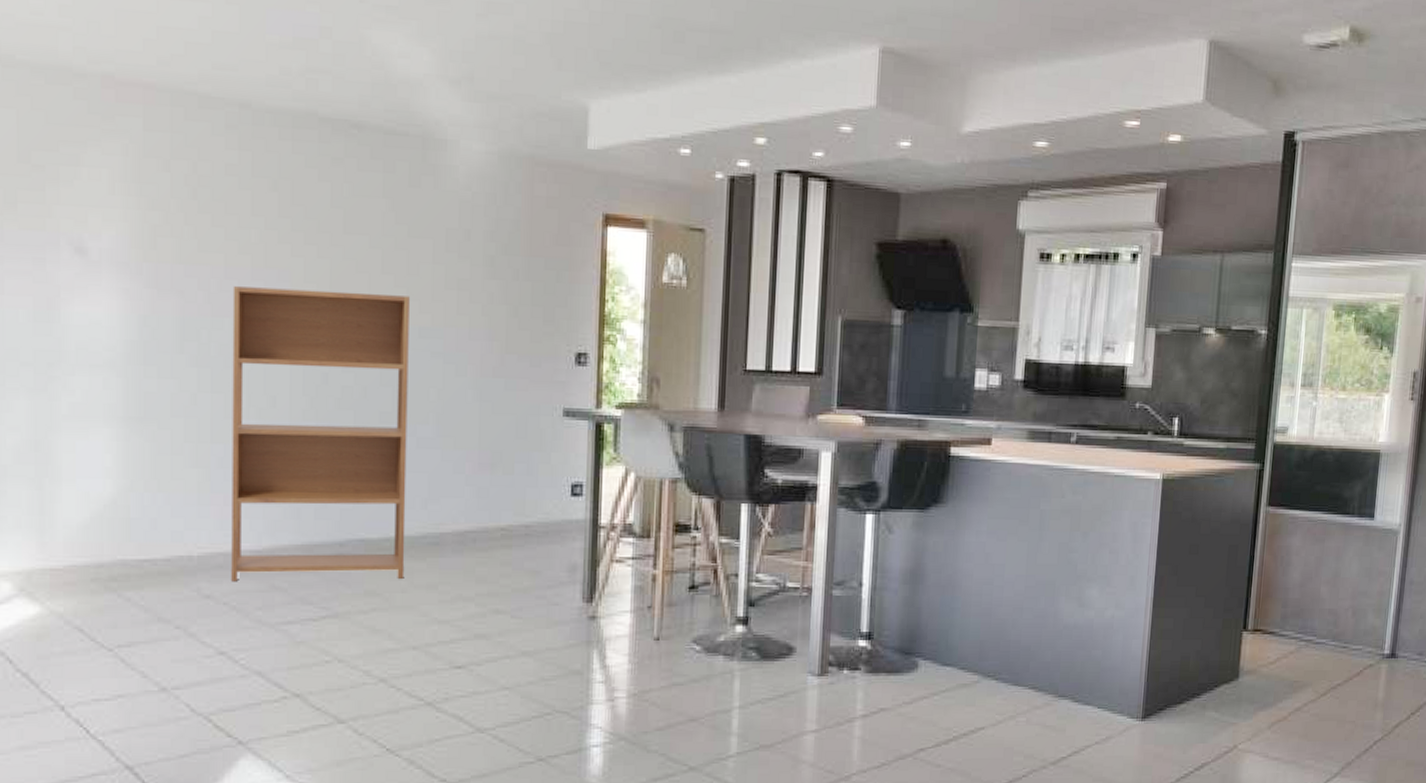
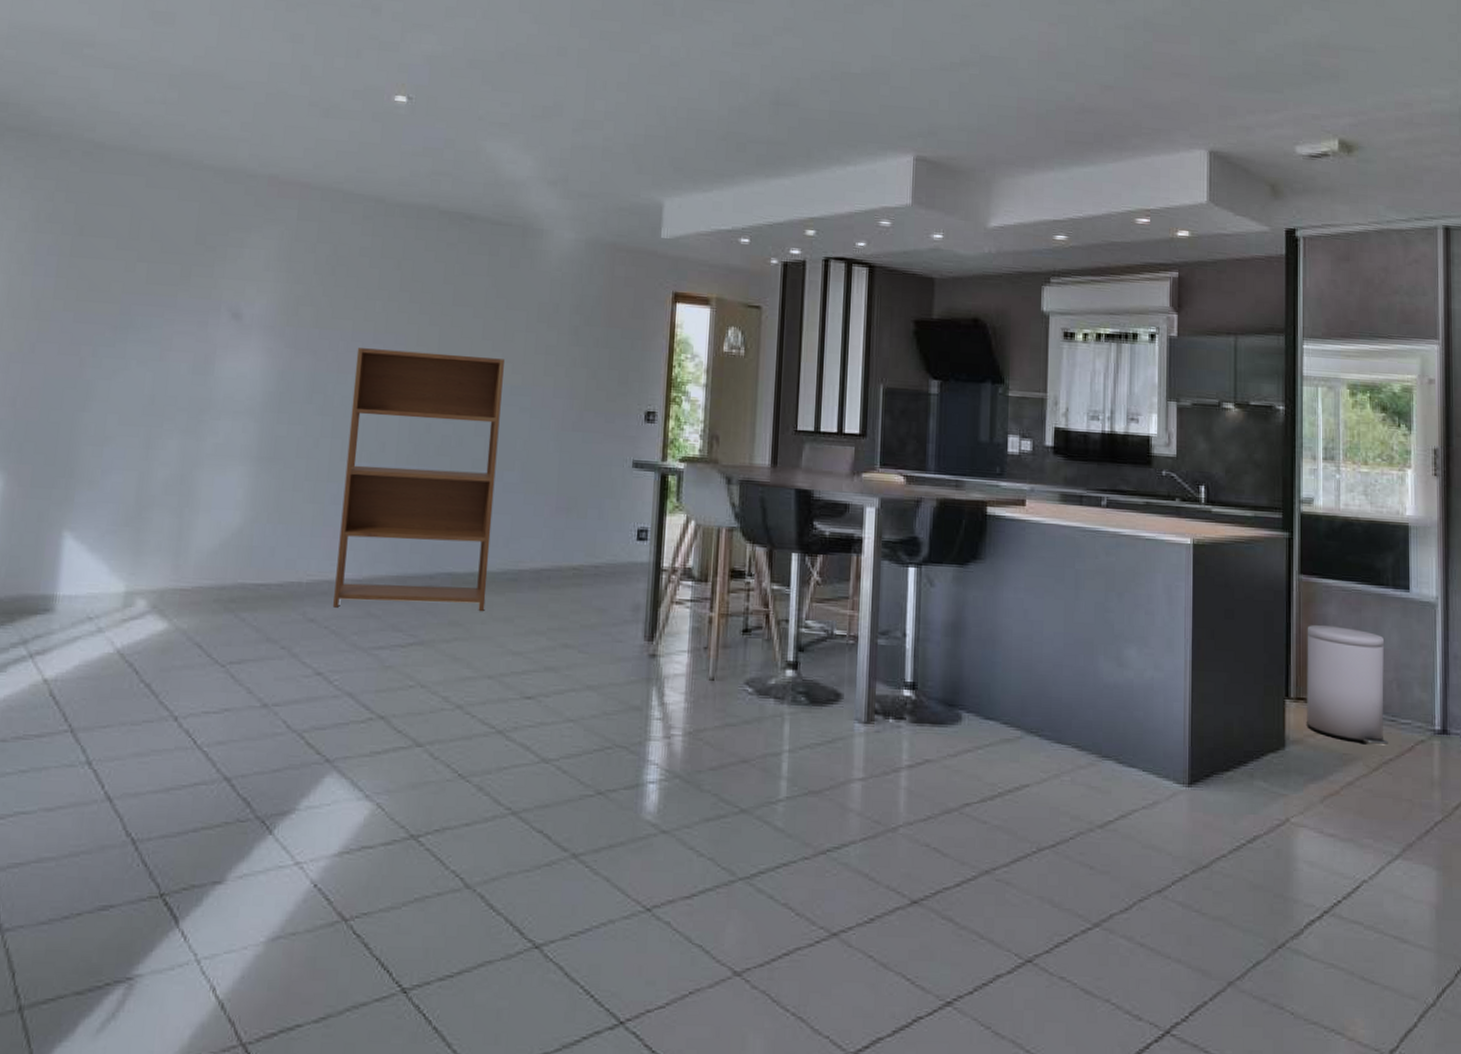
pedal bin: none [1261,556,1345,670] -> present [1306,624,1388,744]

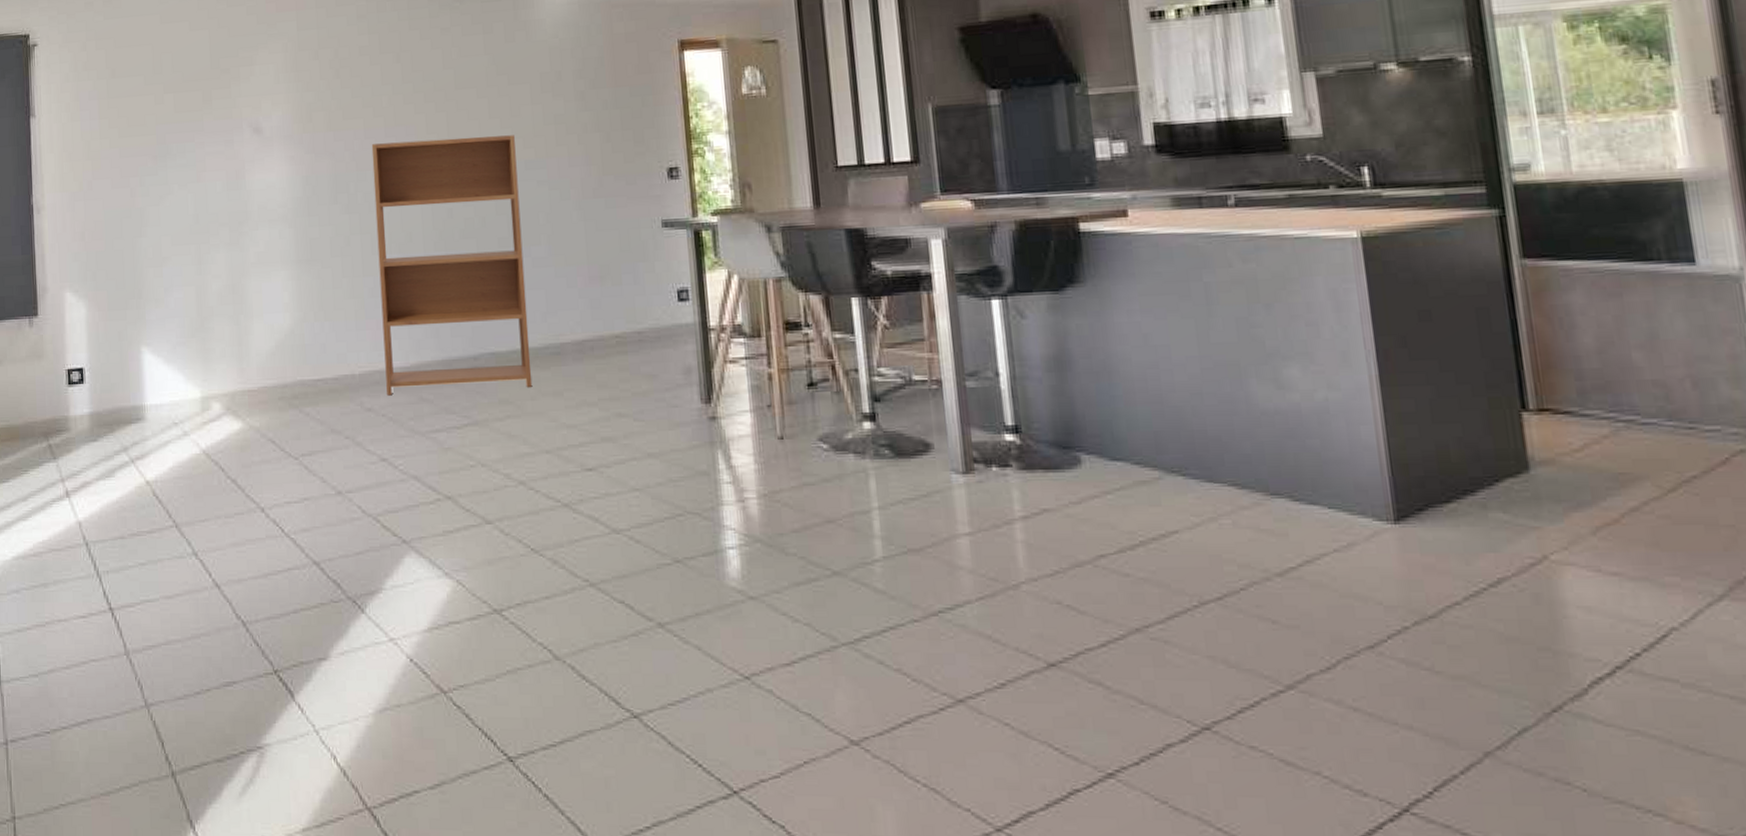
pedal bin: present [1306,624,1388,744] -> none [1542,317,1688,459]

